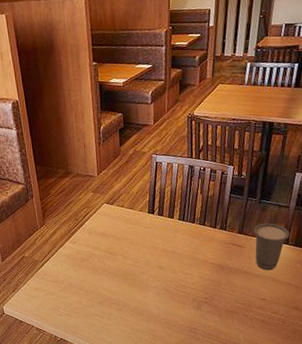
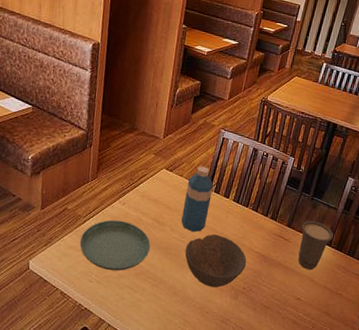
saucer: none [42,258,108,304] -> present [79,220,151,271]
water bottle: none [130,193,157,256] -> present [181,166,214,232]
bowl: none [140,254,204,303] -> present [184,234,247,288]

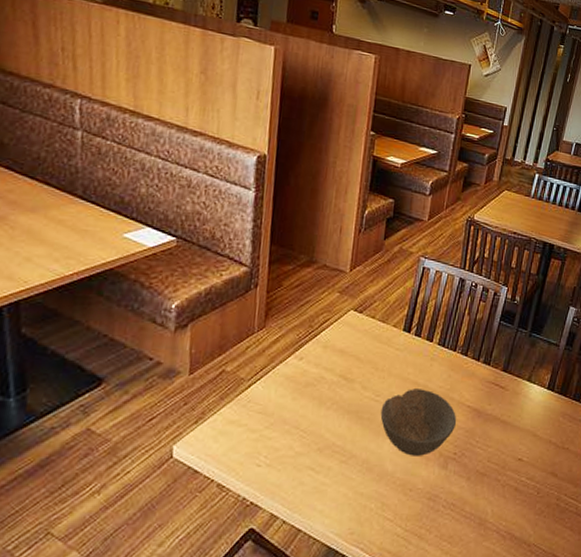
saucer: present [79,220,151,271] -> none [242,381,337,449]
water bottle: present [181,166,214,232] -> none [375,304,414,388]
cup: present [298,220,333,270] -> none [517,361,556,423]

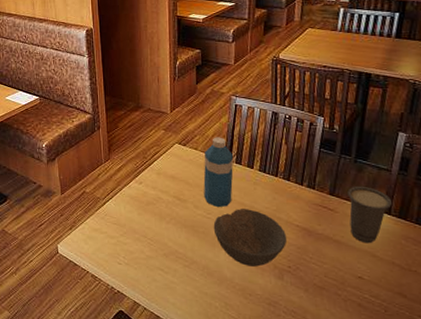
water bottle: none [375,304,414,388] -> present [203,137,234,208]
cup: none [517,361,556,423] -> present [347,185,392,244]

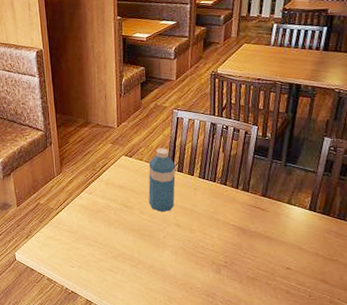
bowl: present [213,209,288,267] -> none [157,212,224,263]
cup: present [347,185,392,244] -> none [278,187,317,238]

